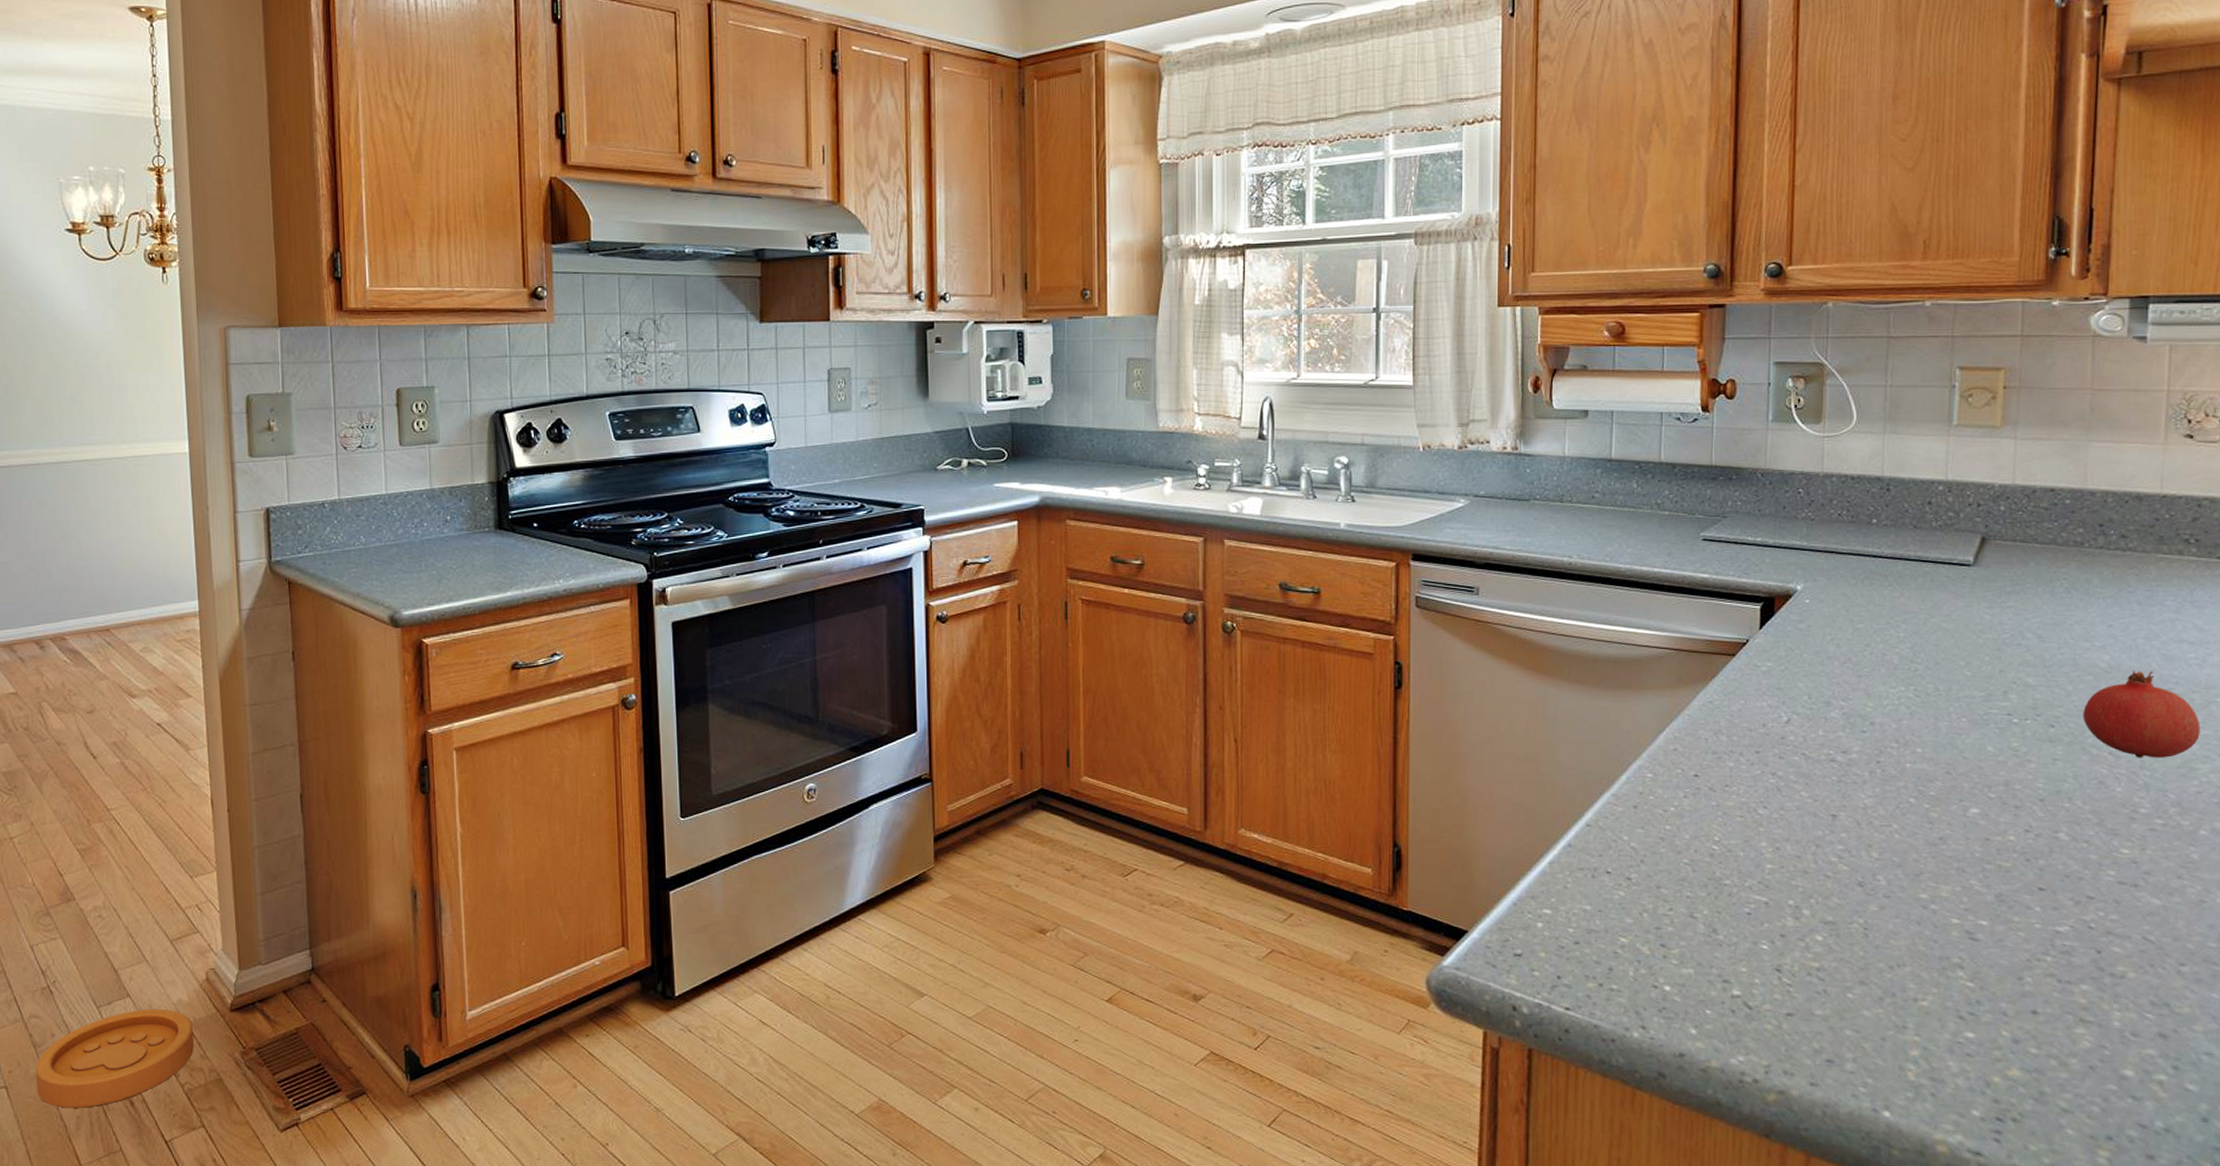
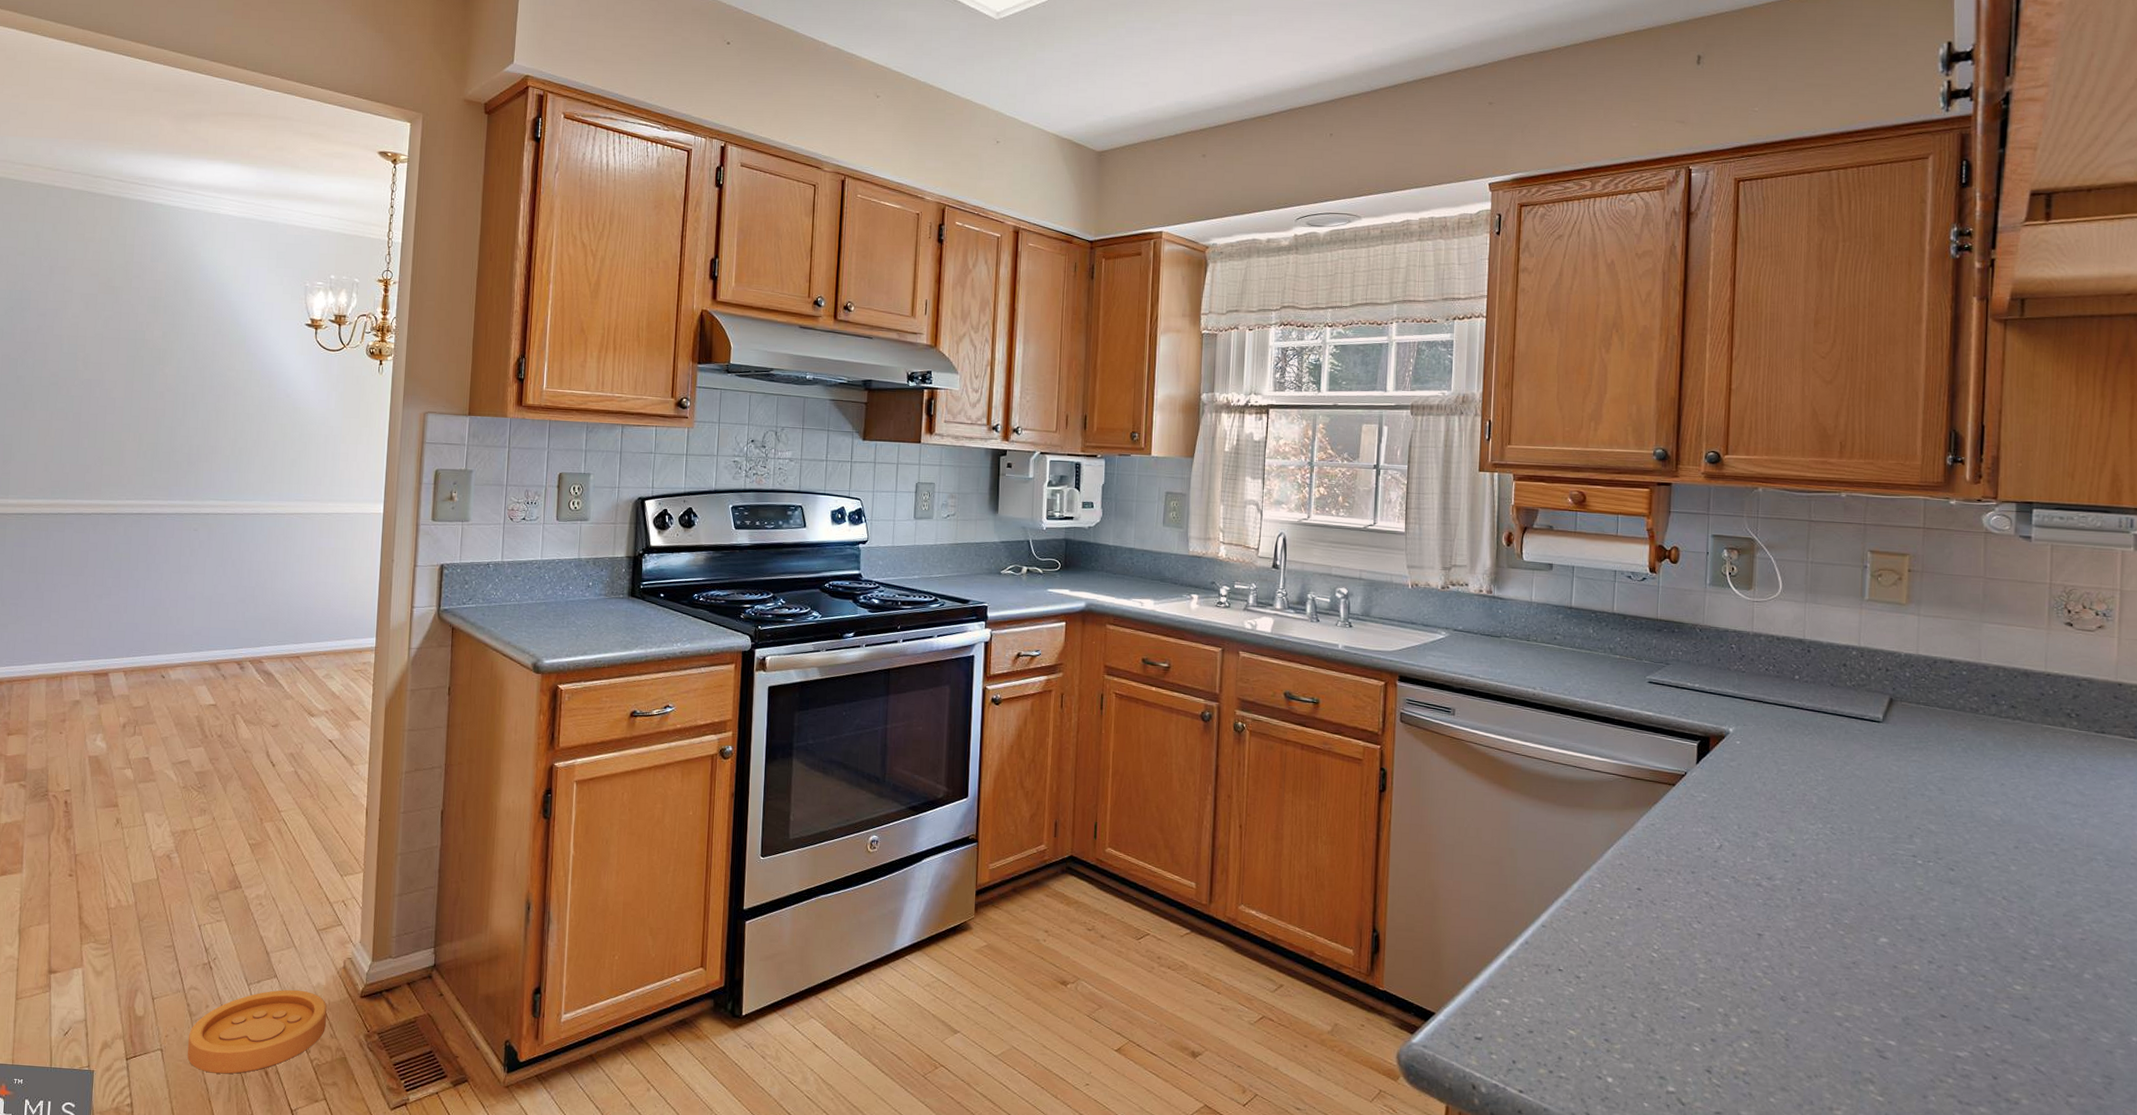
fruit: present [2083,670,2200,758] -> none [1979,825,2083,906]

